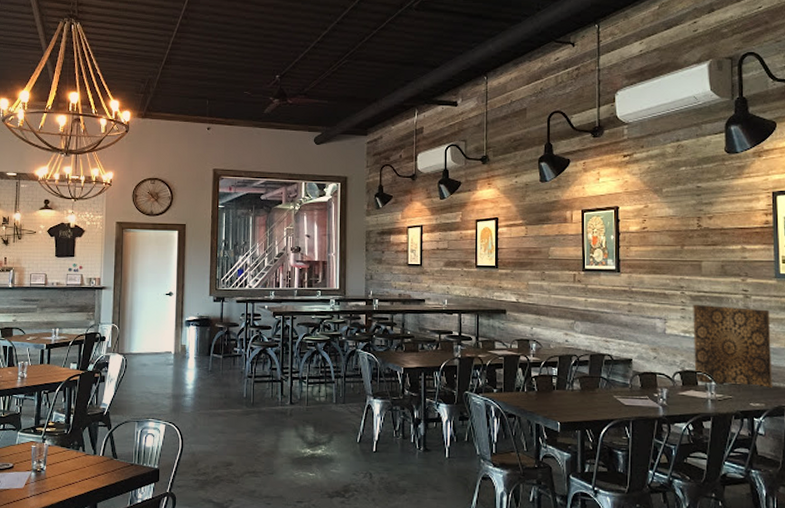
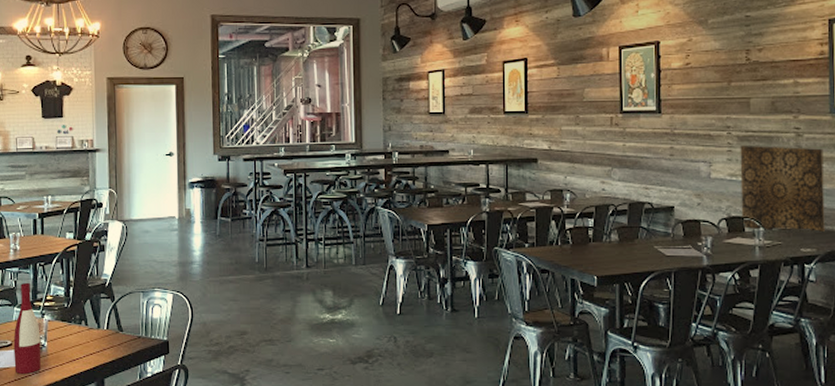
wine bottle: none [14,408,40,496] -> present [13,282,42,374]

